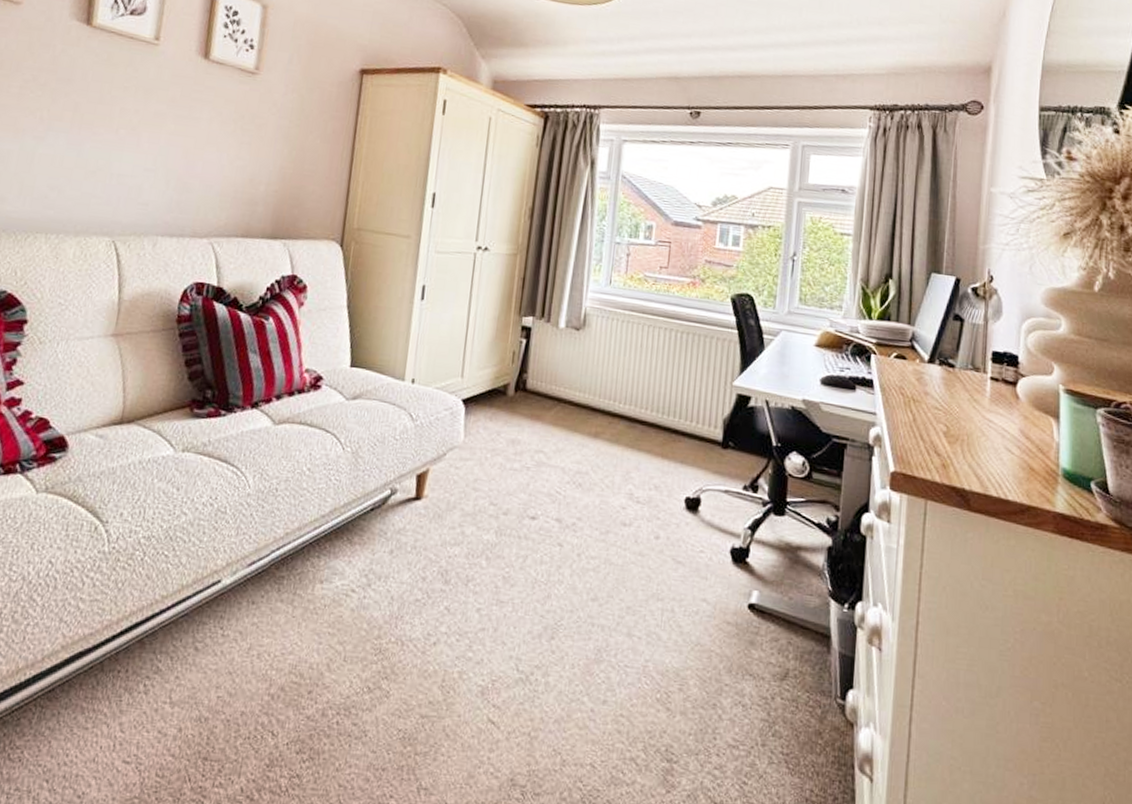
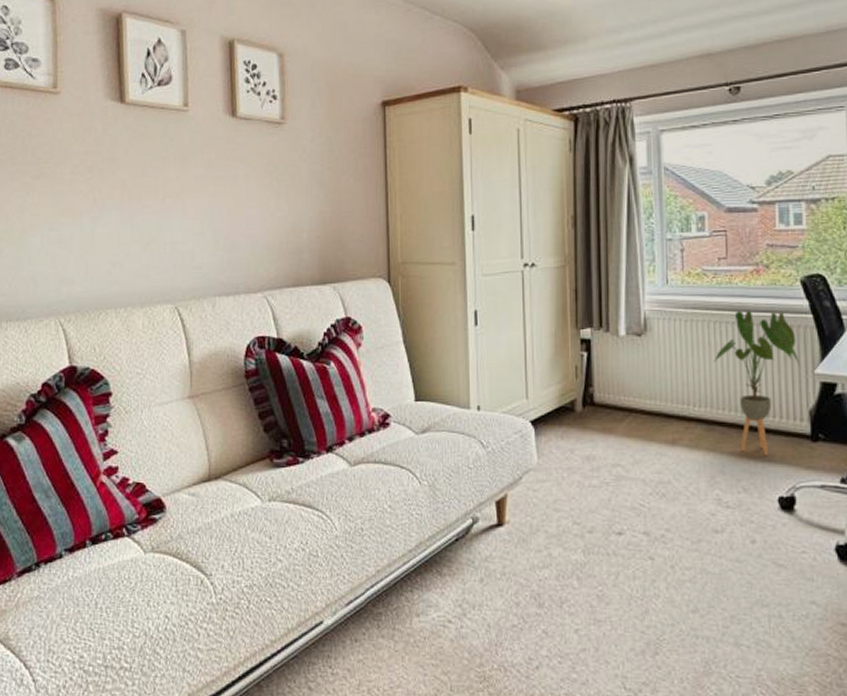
house plant: none [643,318,721,457] -> present [713,310,801,455]

